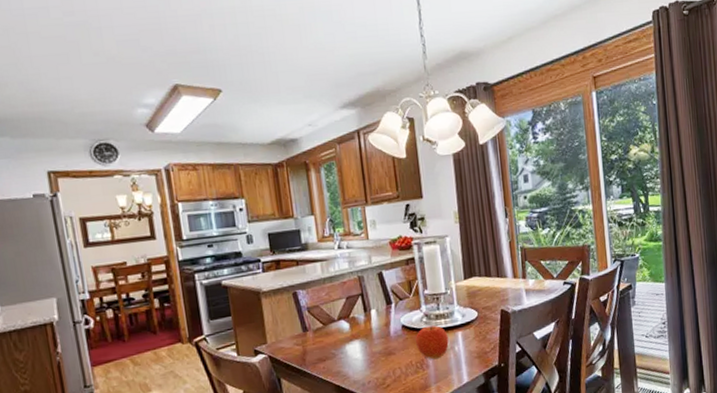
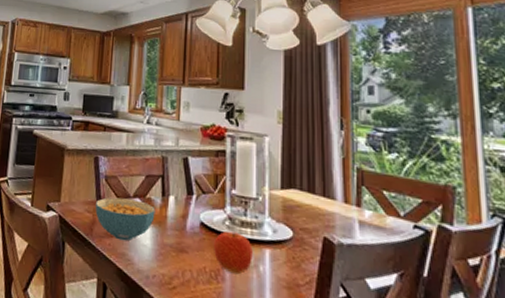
cereal bowl: none [303,321,361,362] -> present [95,197,155,241]

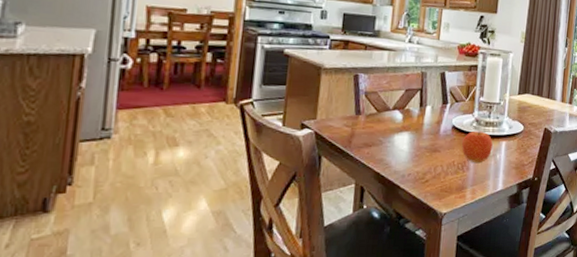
cereal bowl: present [95,197,155,241] -> none [354,111,413,149]

